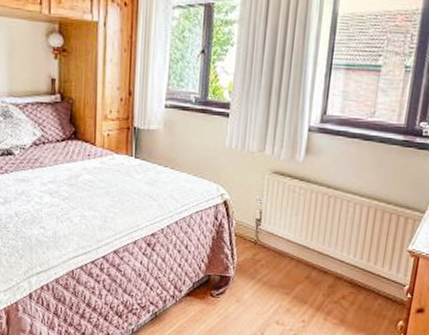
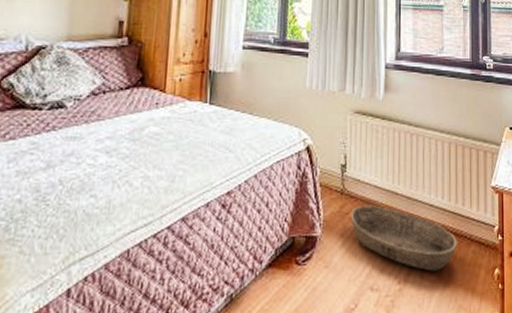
basket: none [262,255,364,316] -> present [351,205,457,271]

